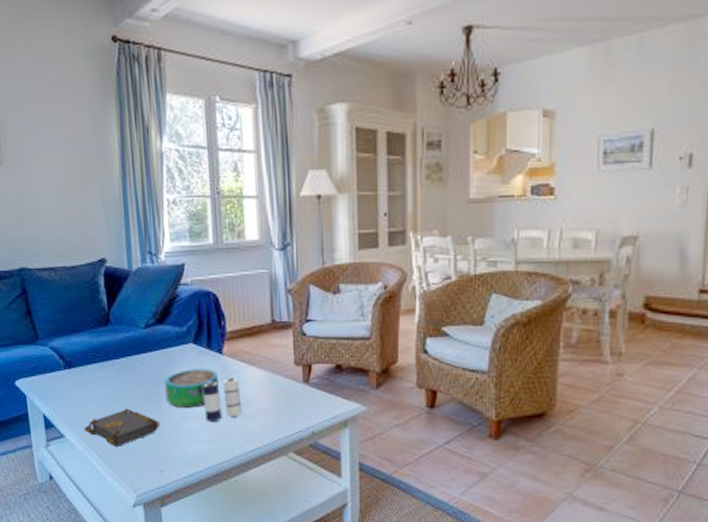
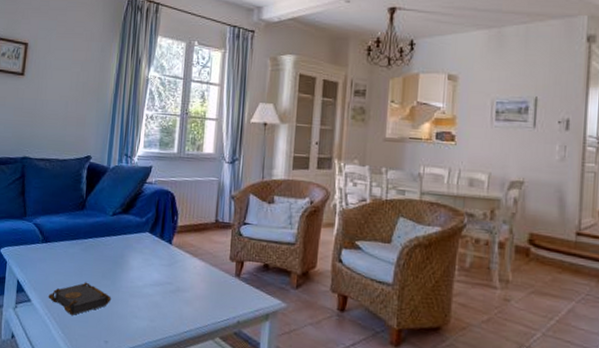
decorative bowl: present [164,369,218,408] -> none [119,254,165,288]
candle: present [202,377,243,423] -> none [150,264,182,303]

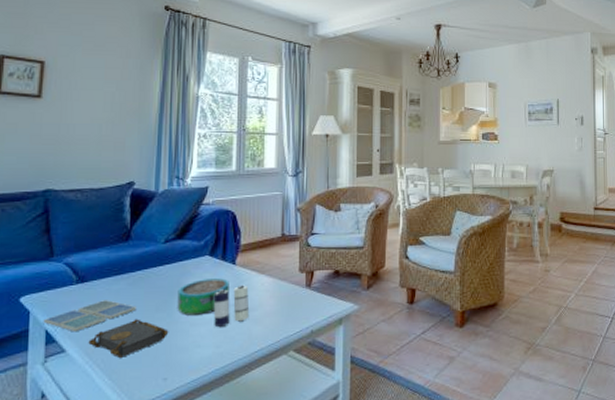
drink coaster: none [16,260,88,286] -> present [43,300,138,332]
decorative bowl: none [119,254,165,288] -> present [177,278,229,315]
candle: none [150,264,182,303] -> present [213,285,250,328]

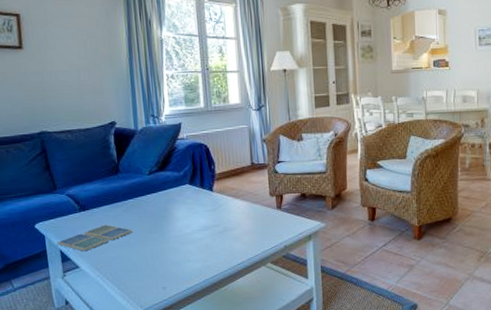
book: present [88,319,169,358] -> none [97,239,163,272]
decorative bowl: present [177,278,229,315] -> none [165,203,210,236]
candle: present [213,285,250,328] -> none [197,208,230,245]

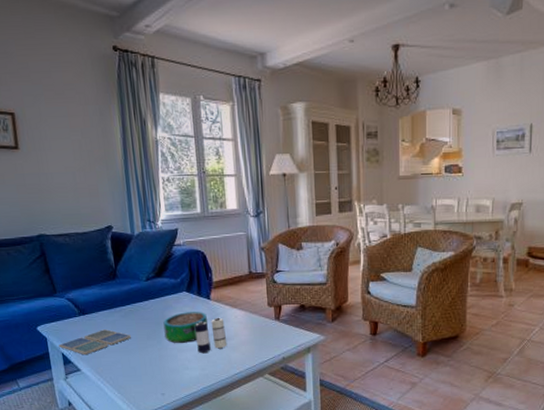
decorative bowl: none [165,203,210,236] -> present [163,312,207,343]
candle: none [197,208,230,245] -> present [194,317,228,354]

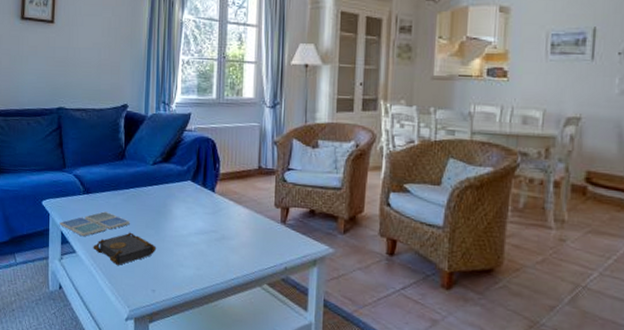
book: none [97,345,161,376] -> present [93,232,157,265]
decorative bowl: present [163,312,207,343] -> none [163,203,209,237]
candle: present [194,317,228,354] -> none [195,212,227,252]

